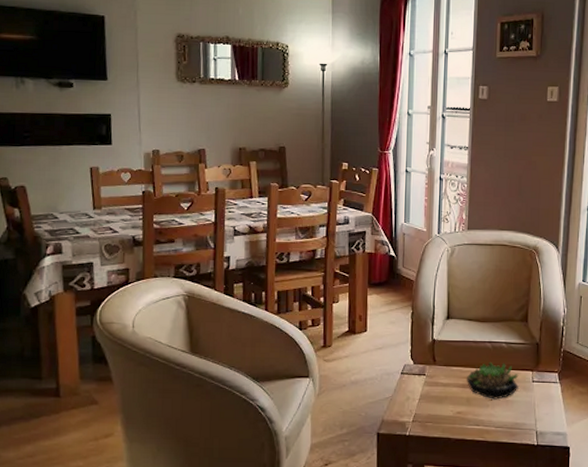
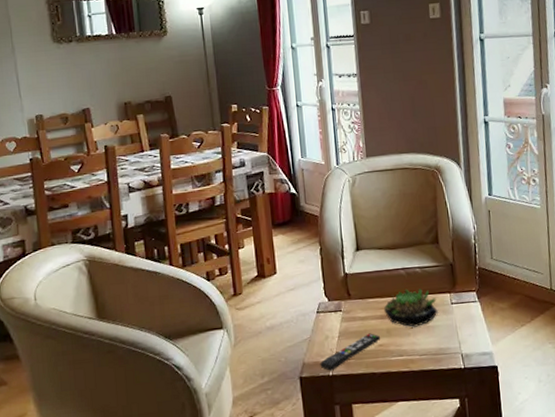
remote control: none [398,400,460,431] -> present [320,333,381,371]

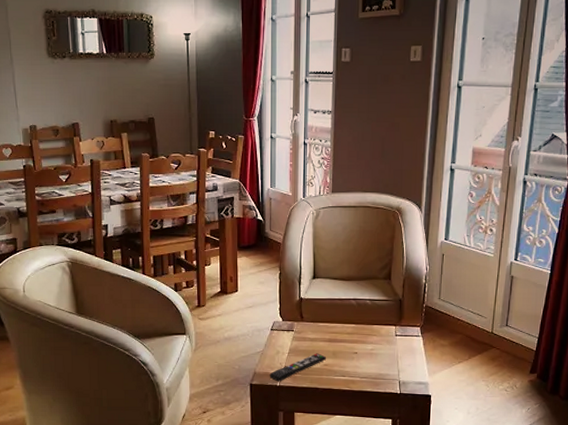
succulent plant: present [383,288,438,327] -> none [332,318,382,352]

